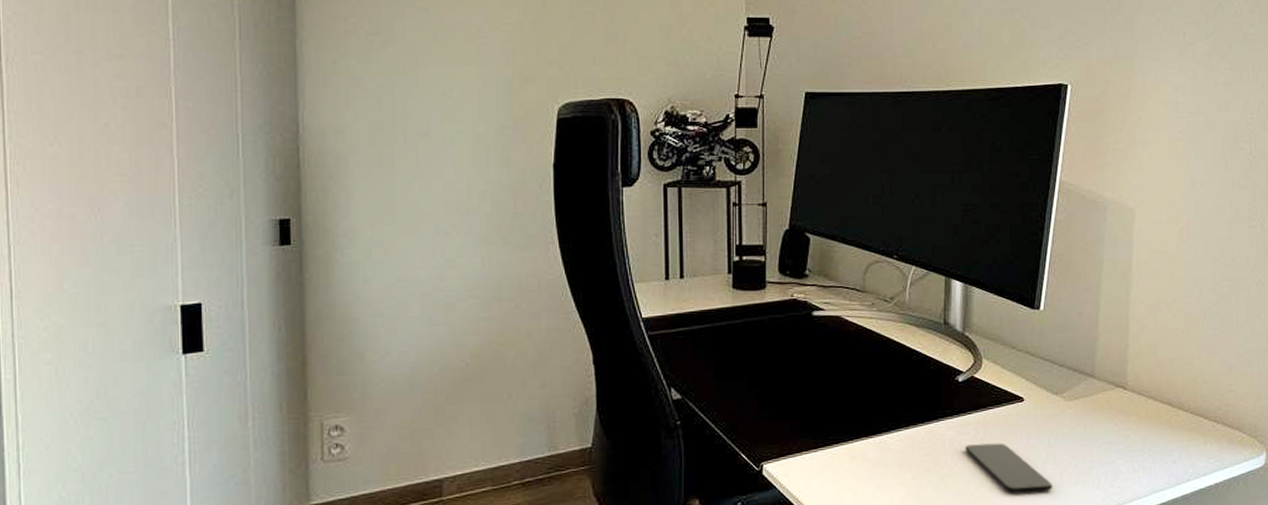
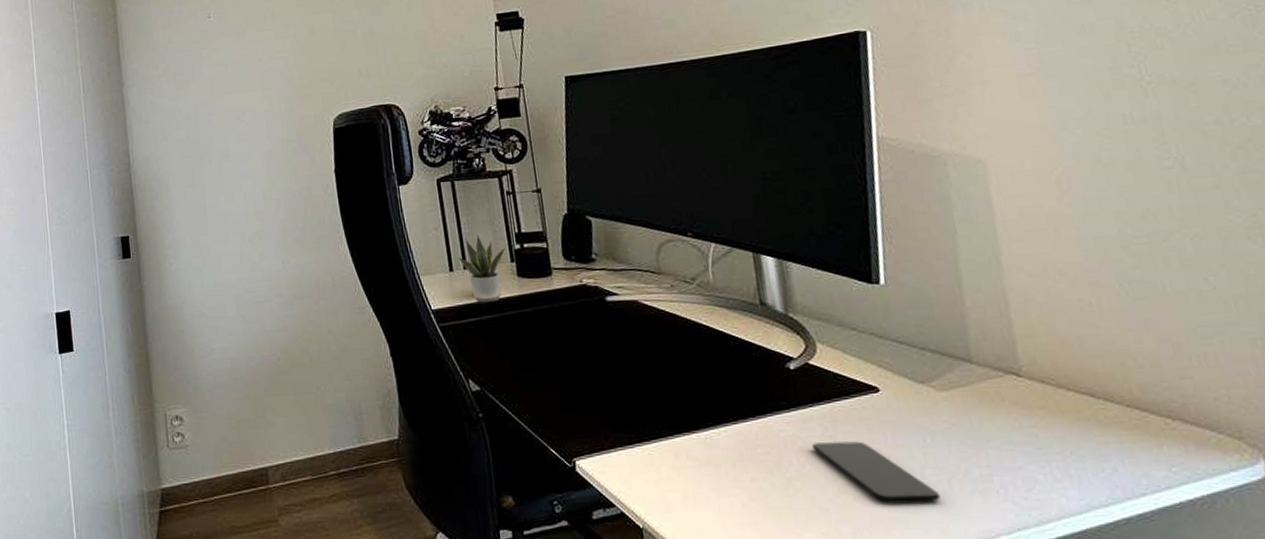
potted plant: none [676,244,726,314] -> present [458,234,507,304]

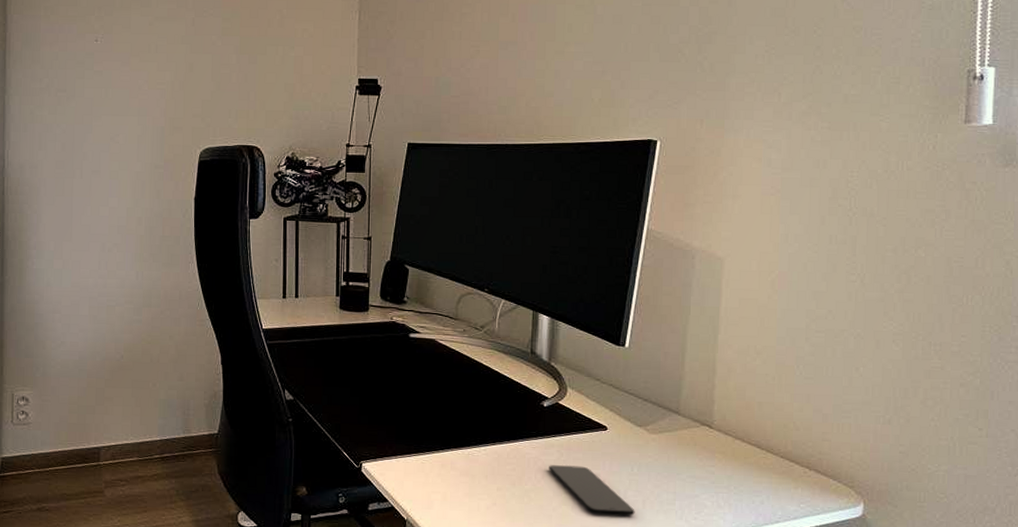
potted plant: present [458,234,507,304] -> none [292,269,335,329]

